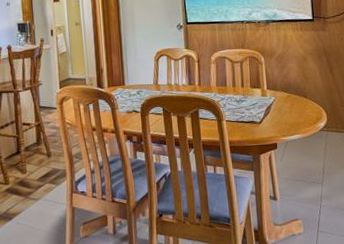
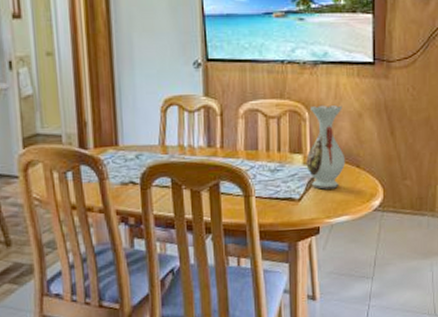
vase: none [264,51,295,115] -> present [306,104,346,190]

